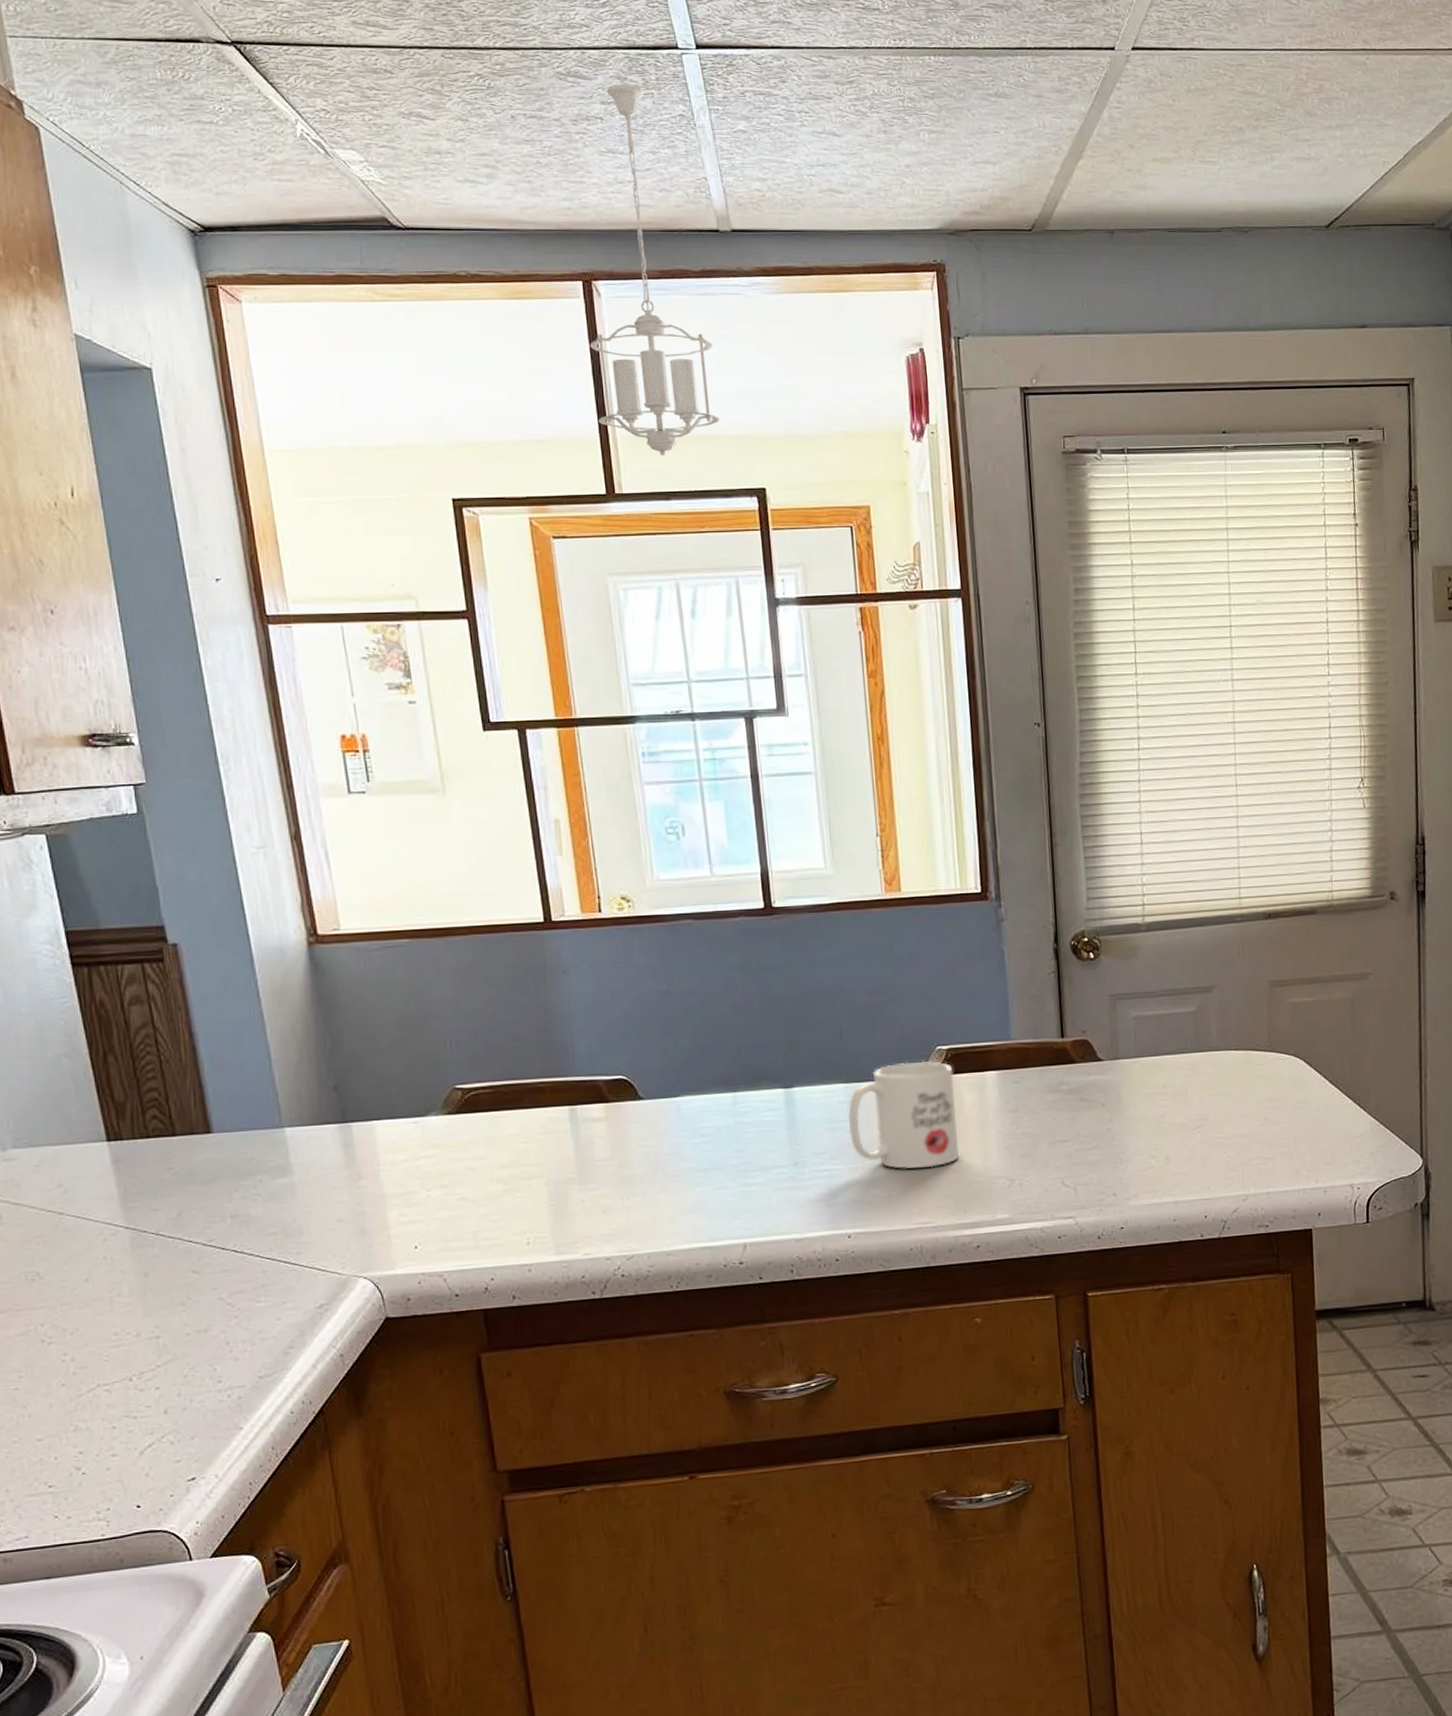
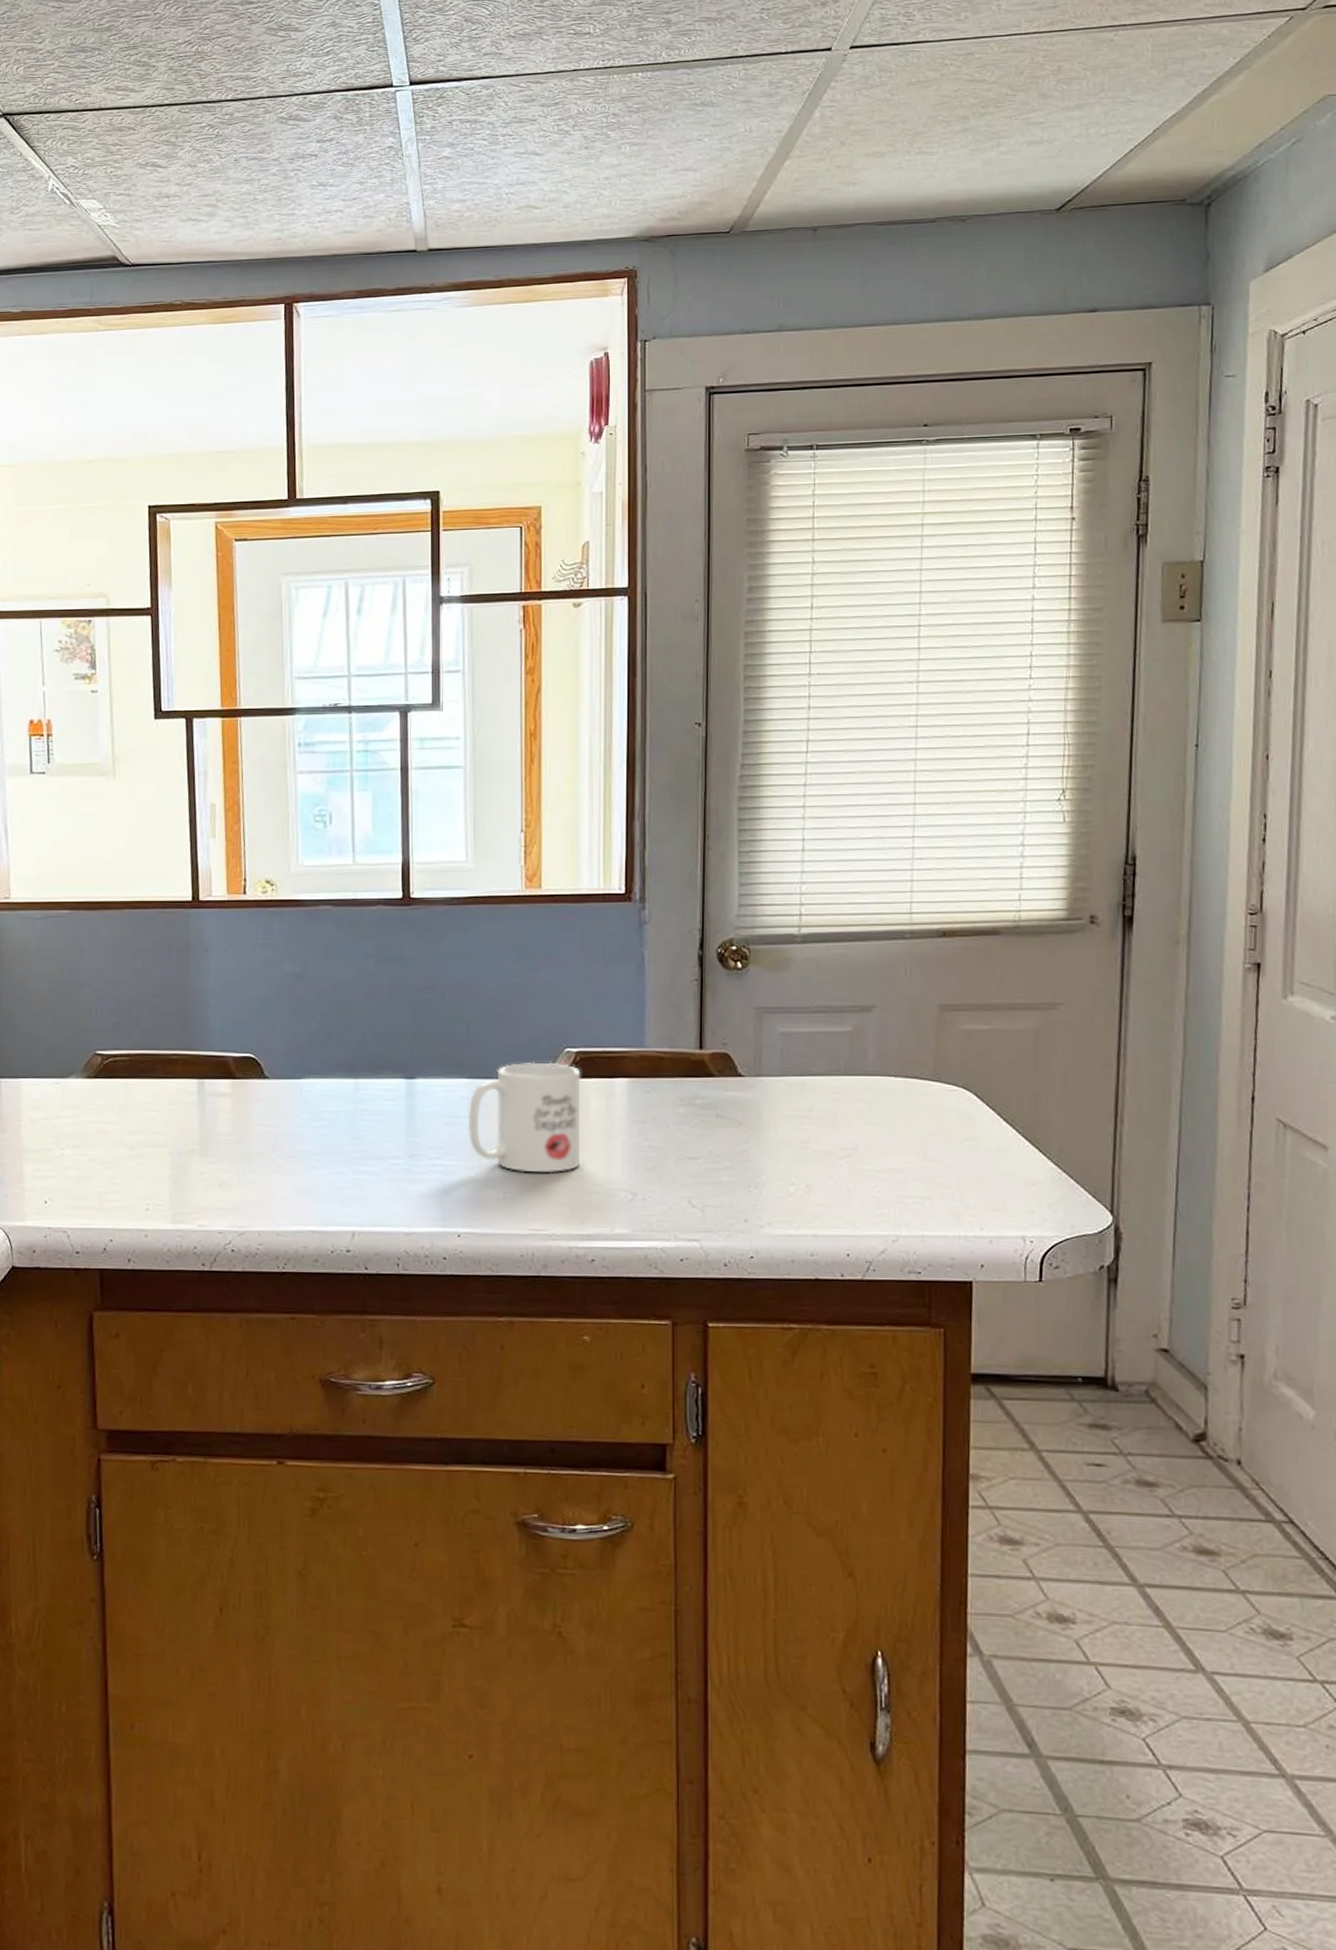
pendant light: present [589,83,720,456] -> none [285,122,401,462]

